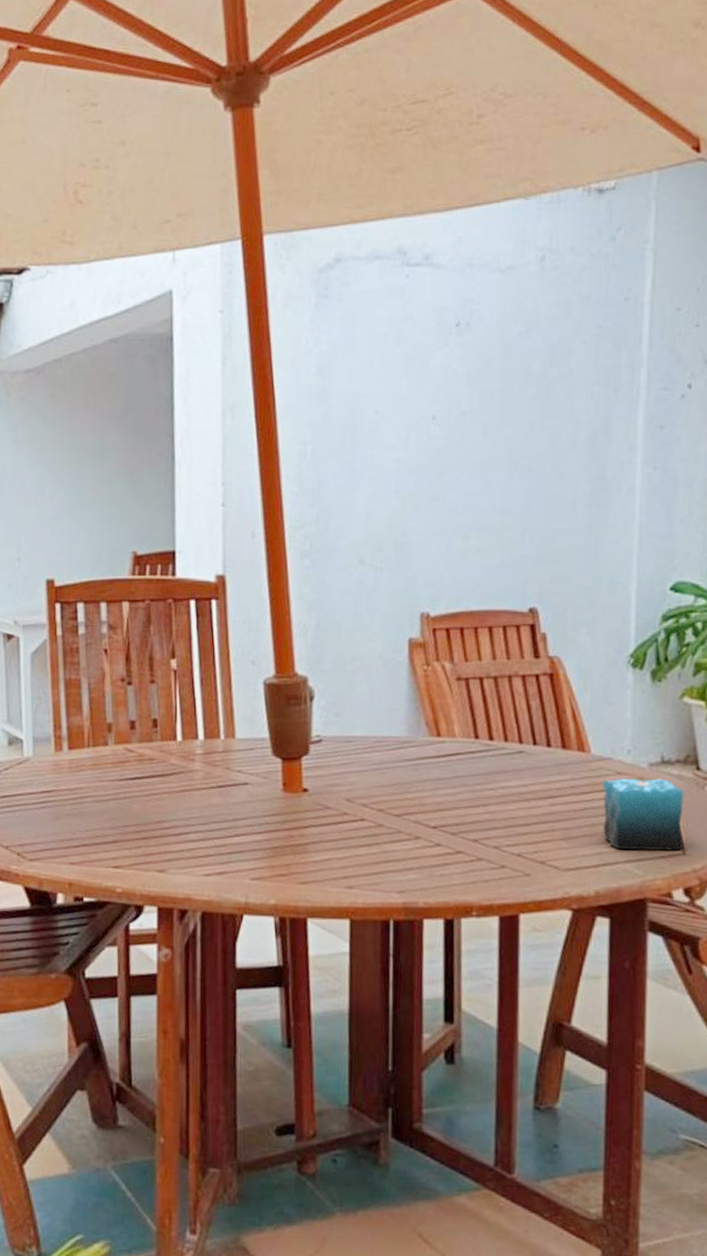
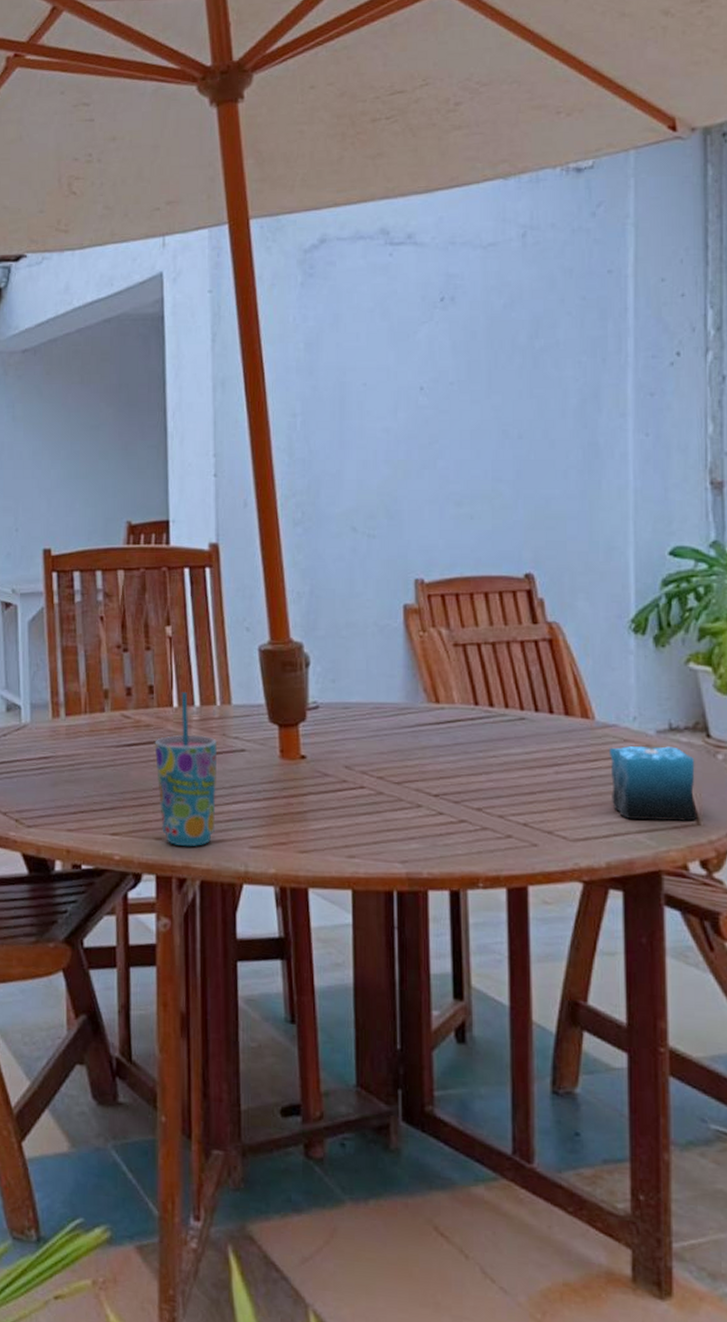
cup: none [158,726,220,879] -> present [154,692,217,847]

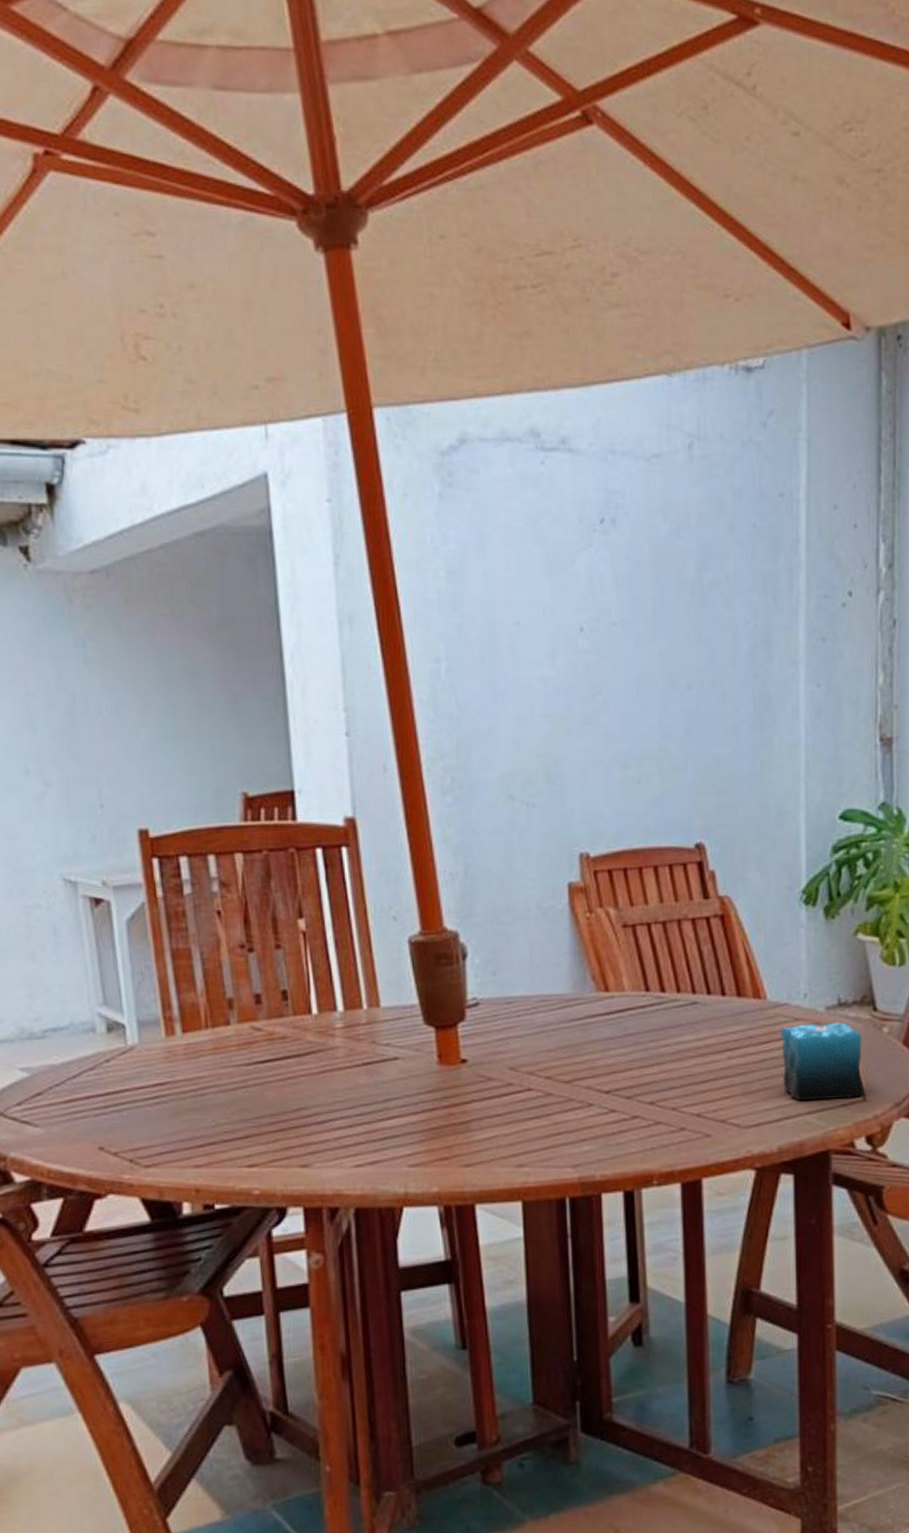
cup: present [154,692,217,847] -> none [292,996,369,1173]

